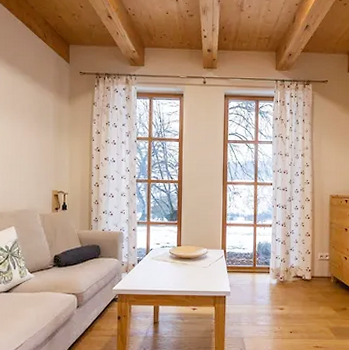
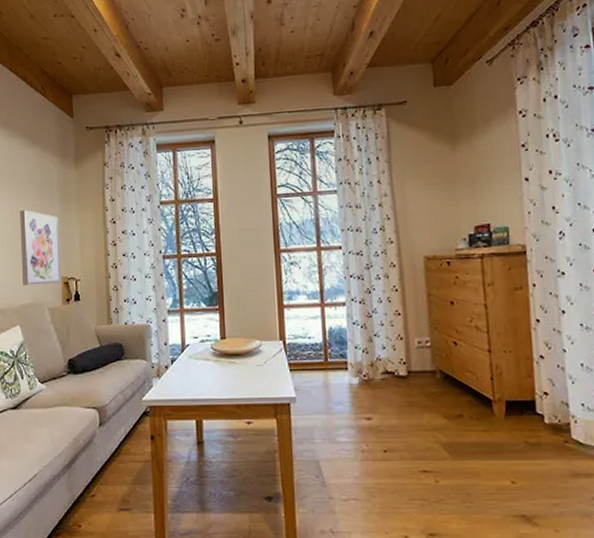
wall art: none [18,134,52,196] -> present [19,210,61,286]

